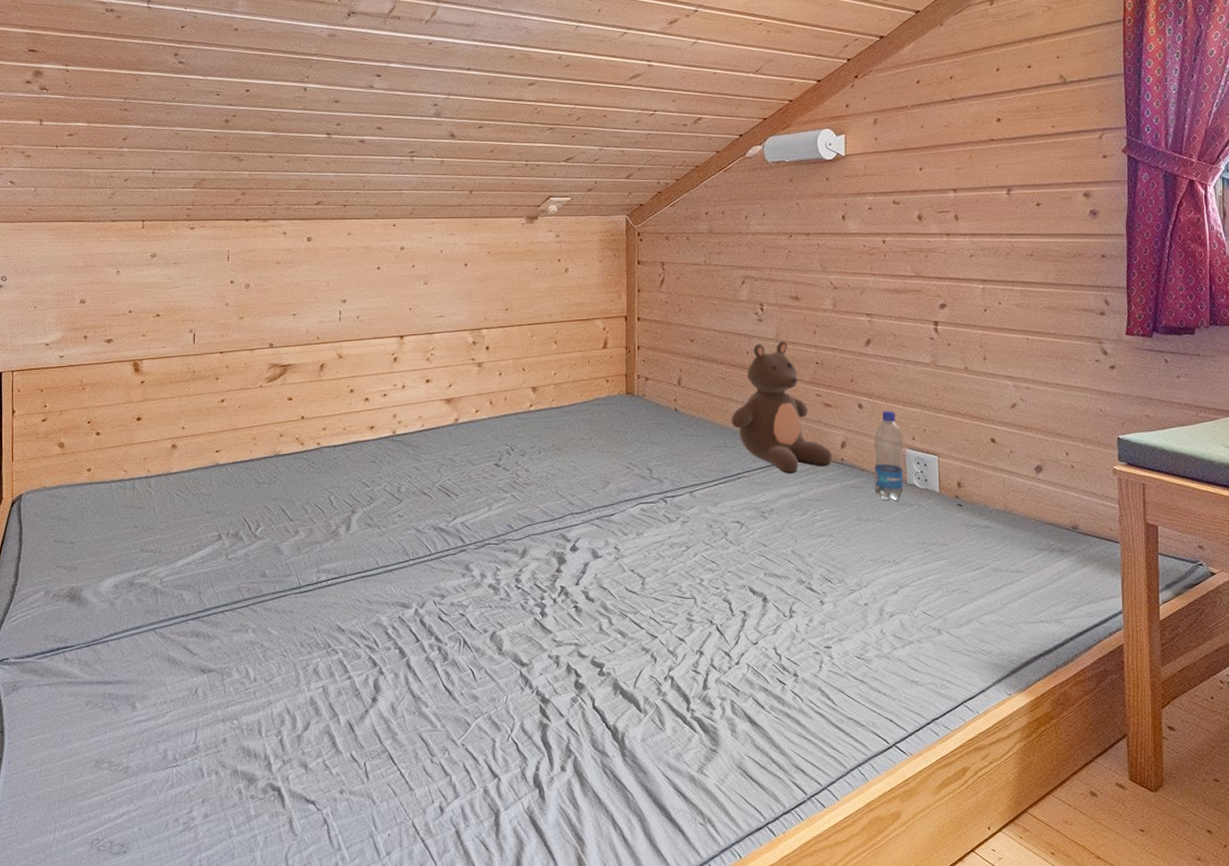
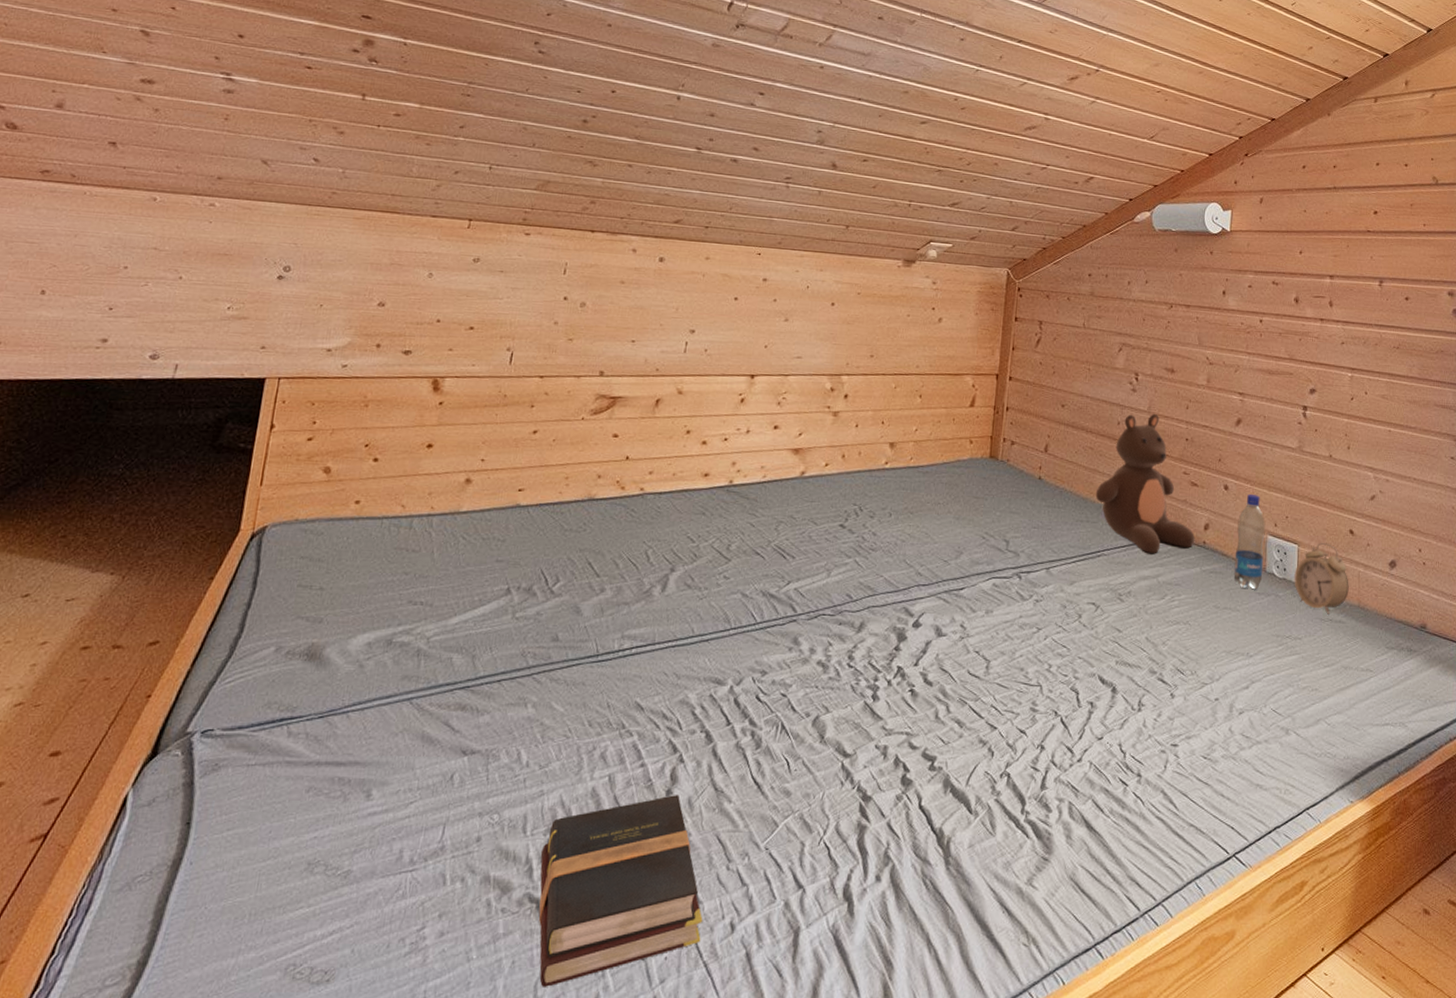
hardback book: none [275,700,416,858] -> present [539,794,703,987]
alarm clock: none [936,452,994,521] -> present [1294,542,1349,615]

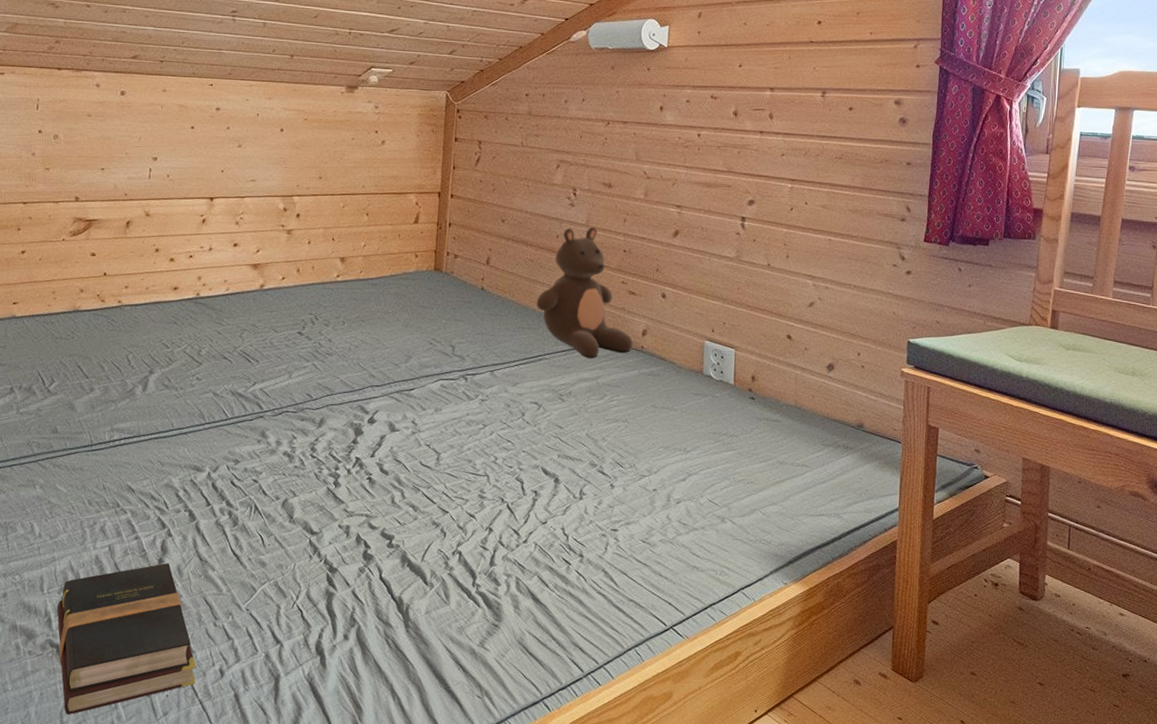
bottle: present [1234,493,1266,590] -> none [671,301,703,391]
alarm clock: present [1294,542,1349,615] -> none [731,346,786,414]

